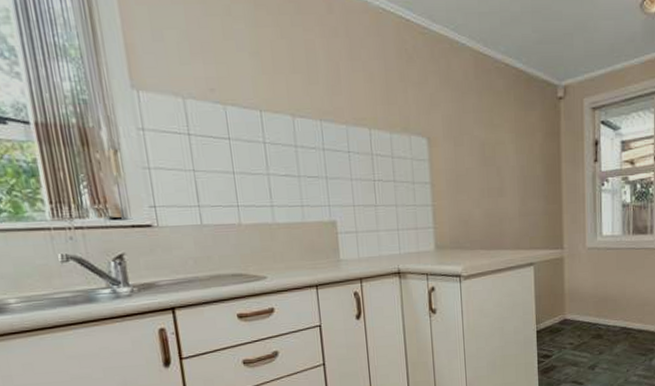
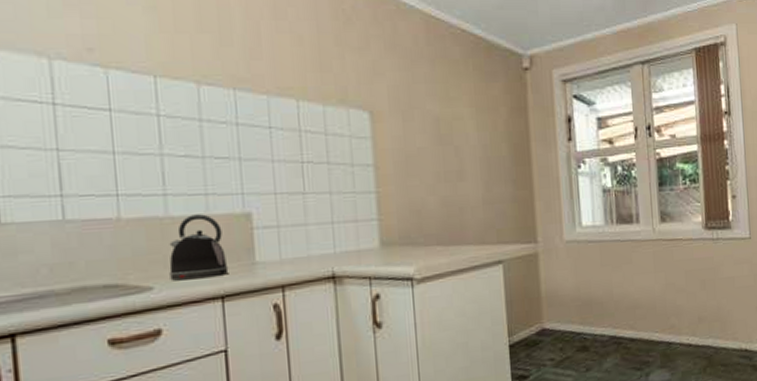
kettle: none [277,221,321,273] -> present [169,214,229,281]

